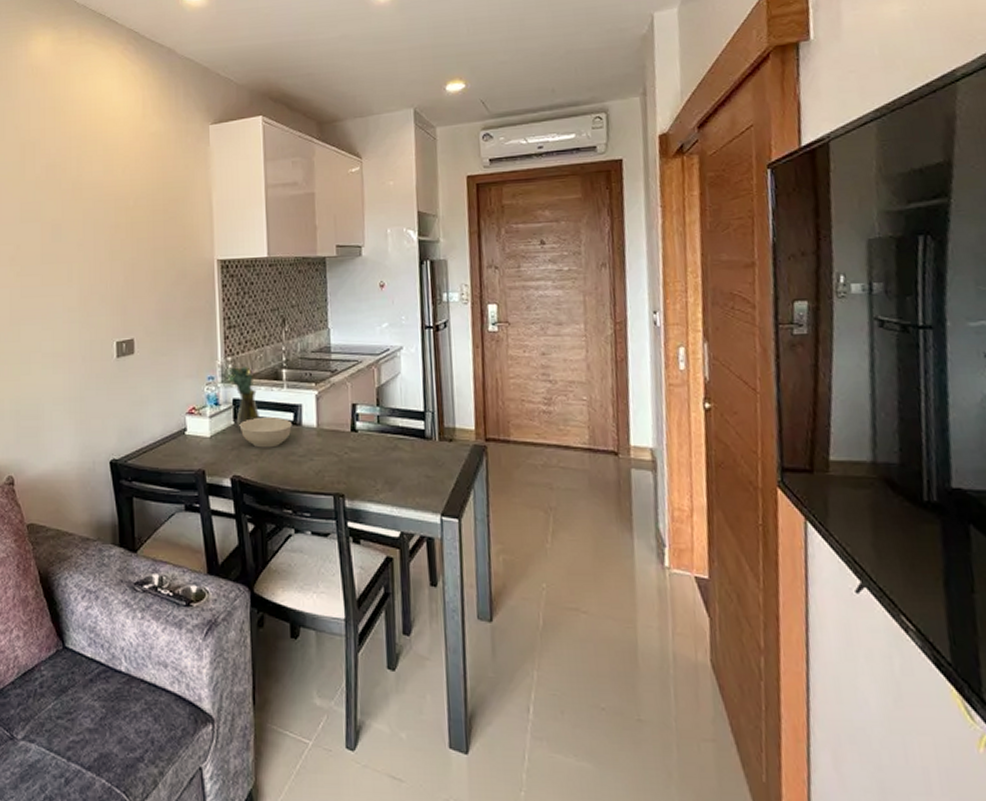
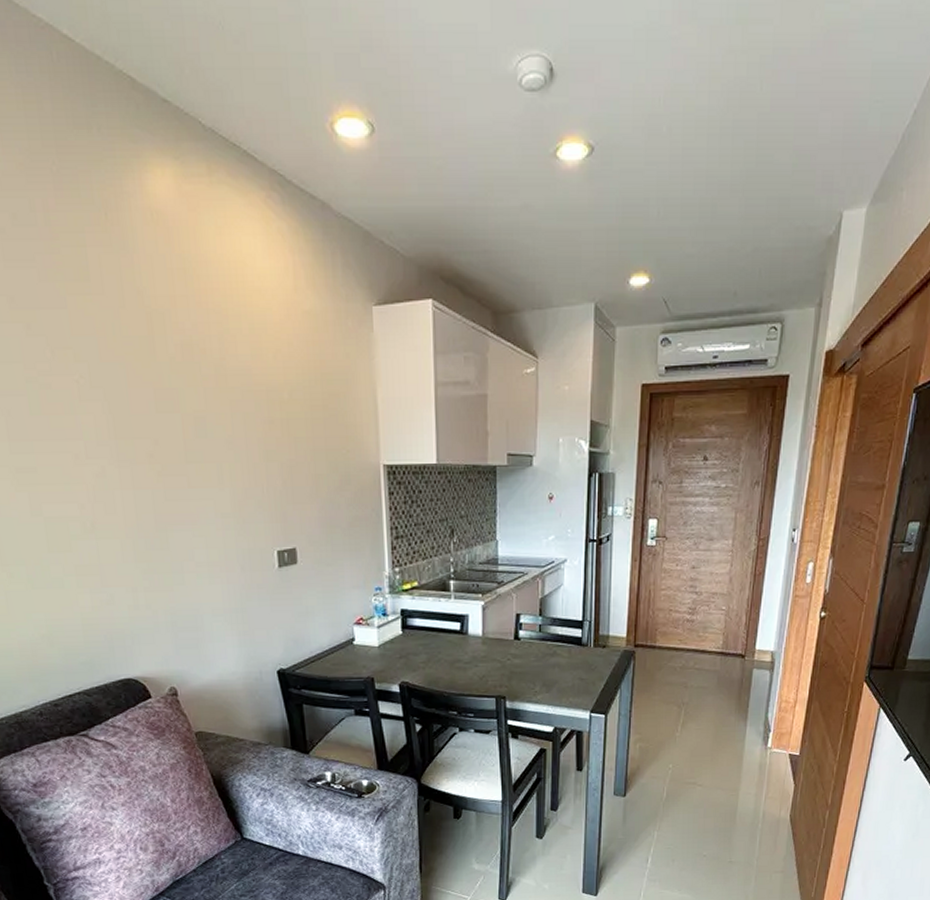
vase: present [230,364,261,426] -> none [397,575,428,636]
bowl: present [239,416,292,448] -> none [407,626,459,656]

